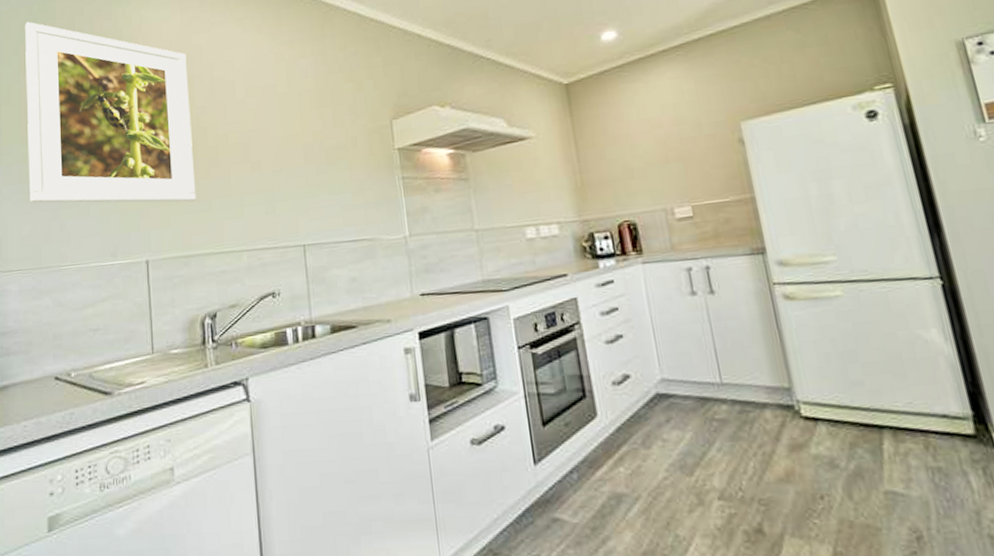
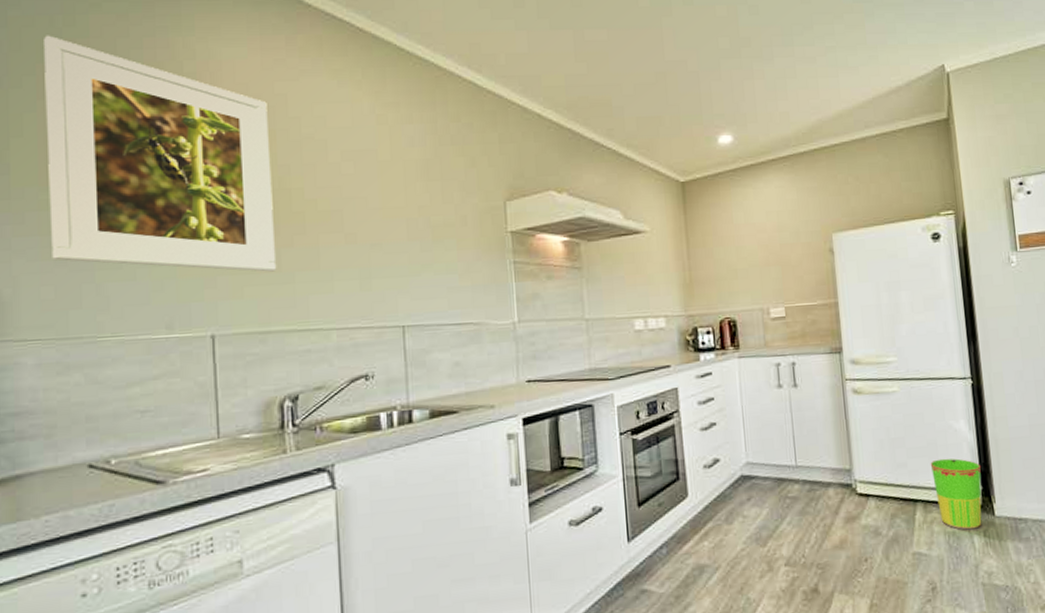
waste bin: none [895,375,978,466] -> present [930,458,982,530]

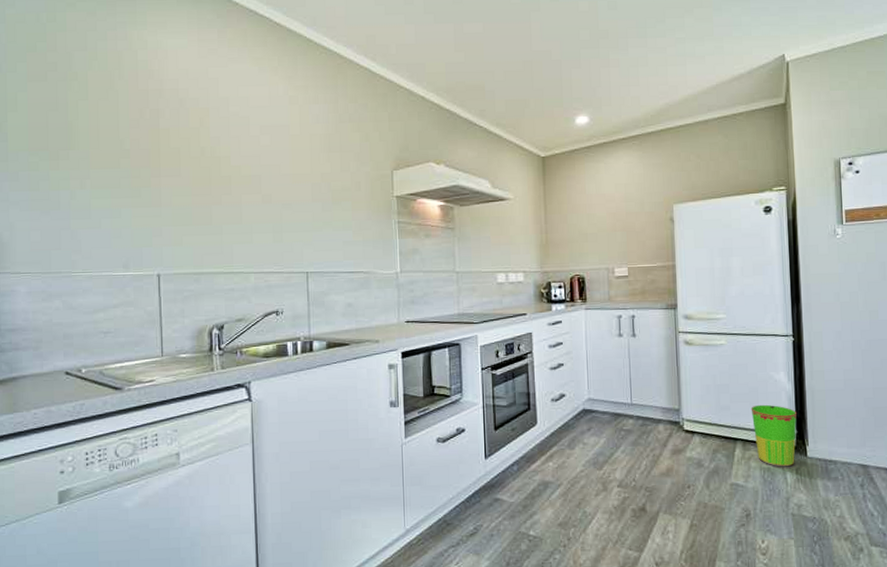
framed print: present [44,35,277,272] -> none [32,29,209,225]

